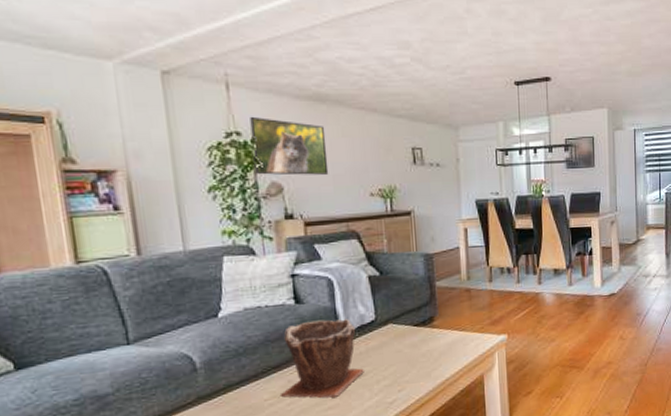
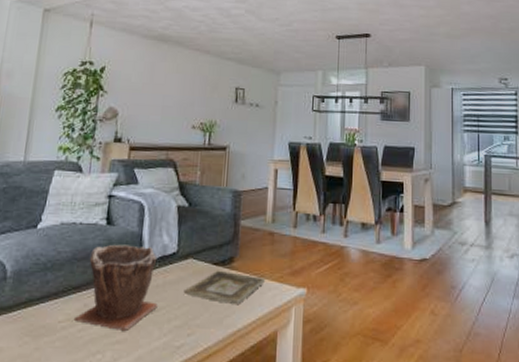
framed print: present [250,116,329,176] -> none [98,49,163,105]
picture frame: none [388,330,468,359] -> present [183,270,266,306]

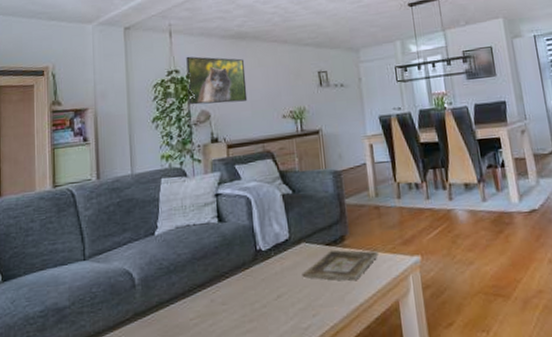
plant pot: present [73,244,158,332] -> none [203,237,280,321]
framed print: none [98,49,163,105] -> present [186,56,248,105]

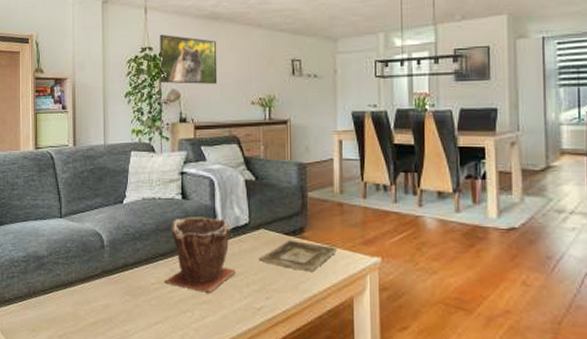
plant pot: none [203,237,280,321] -> present [163,216,236,294]

